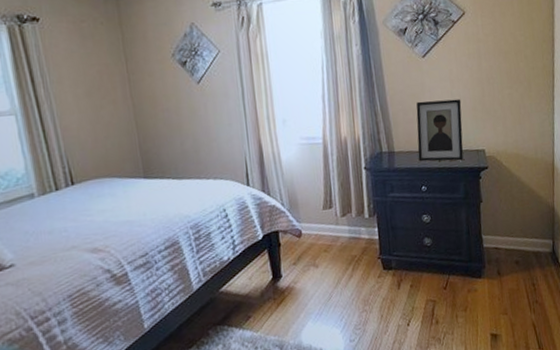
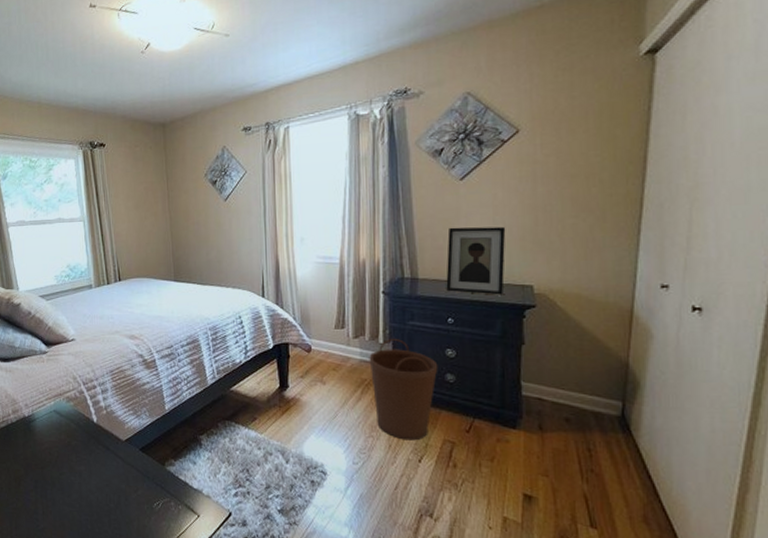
basket: none [357,212,417,308] -> present [369,339,438,441]

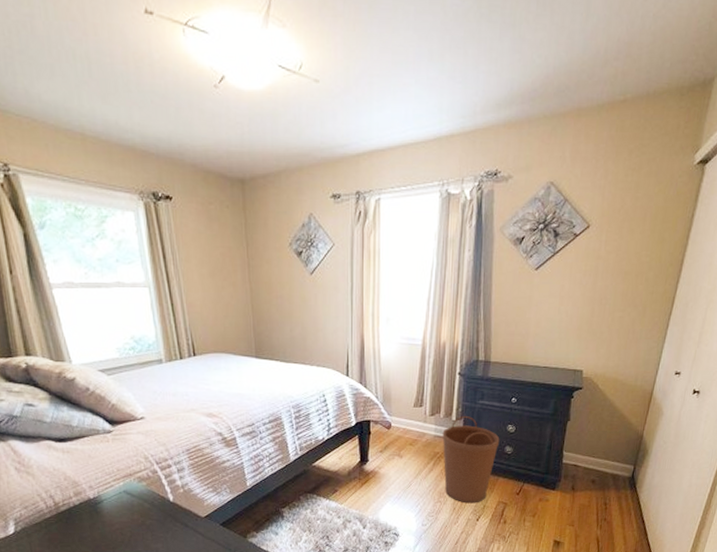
picture frame: present [446,226,506,295] -> none [513,314,568,378]

